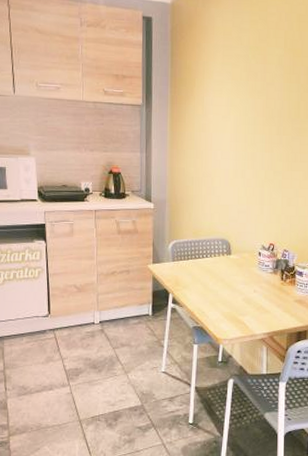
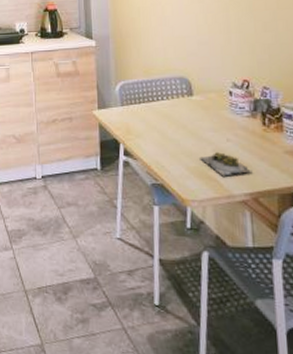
succulent plant: none [232,300,271,320] -> present [200,151,253,176]

